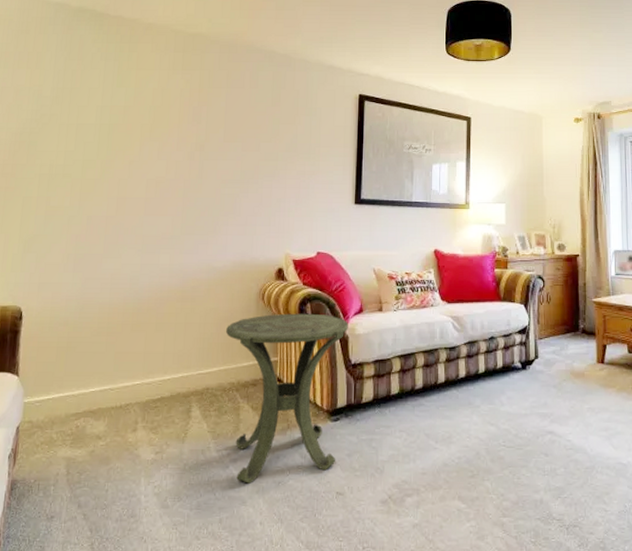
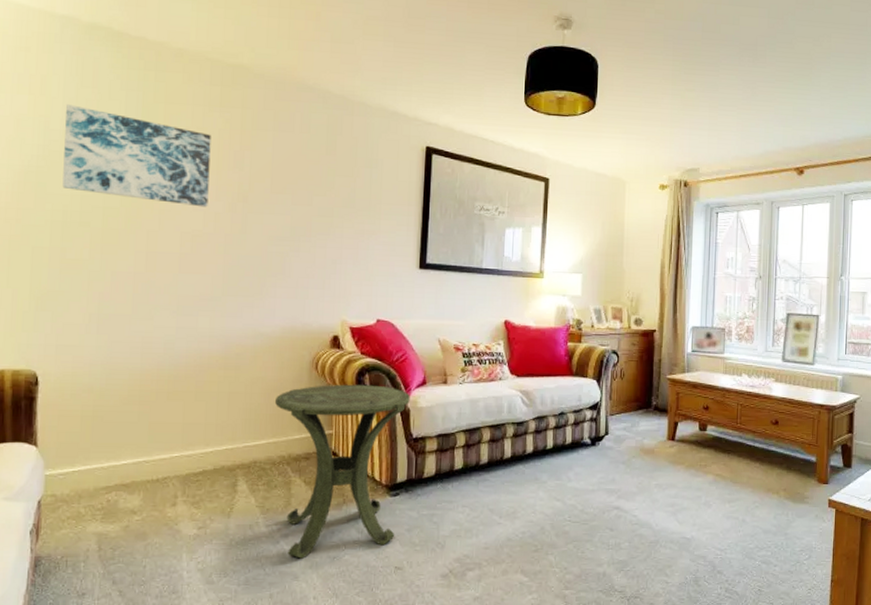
wall art: none [50,75,174,157] -> present [62,104,211,208]

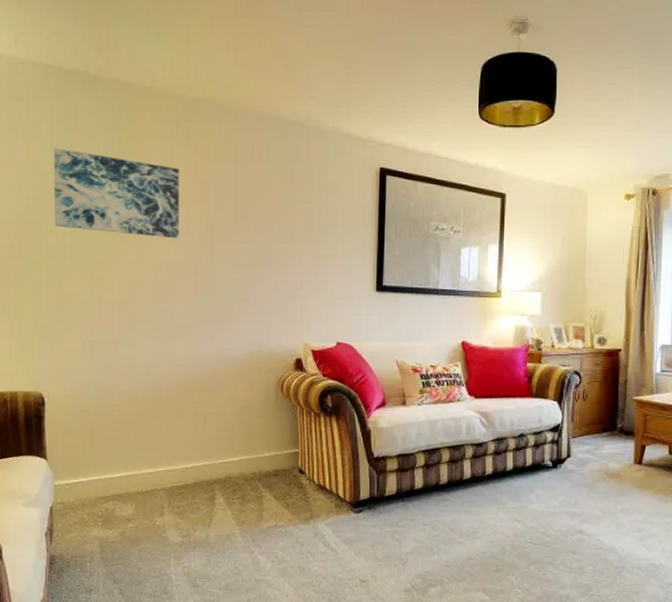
side table: present [274,384,410,559] -> none [245,405,370,568]

